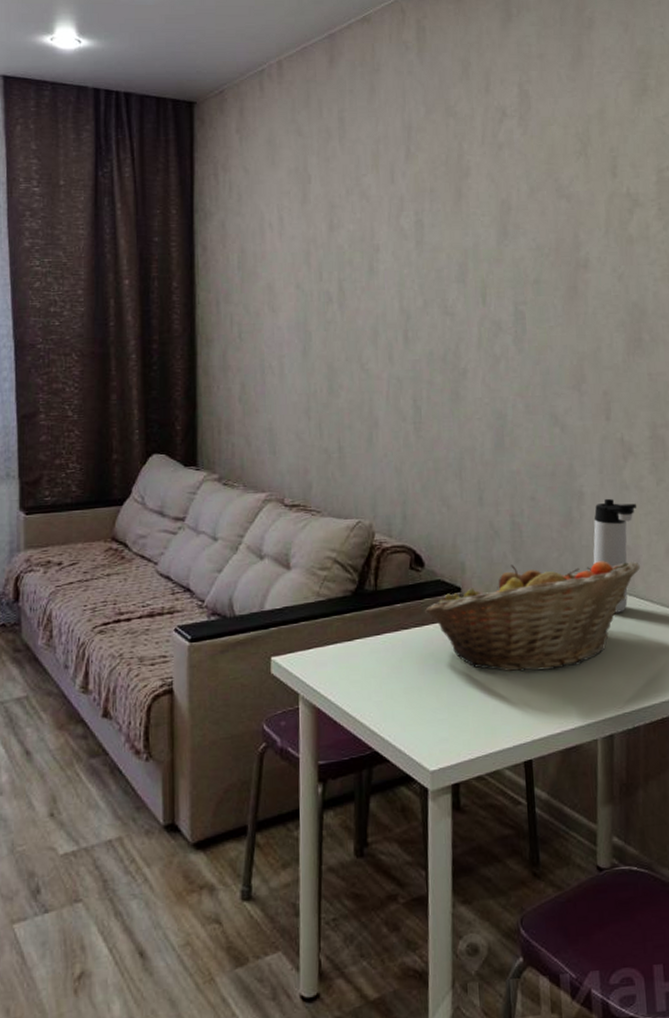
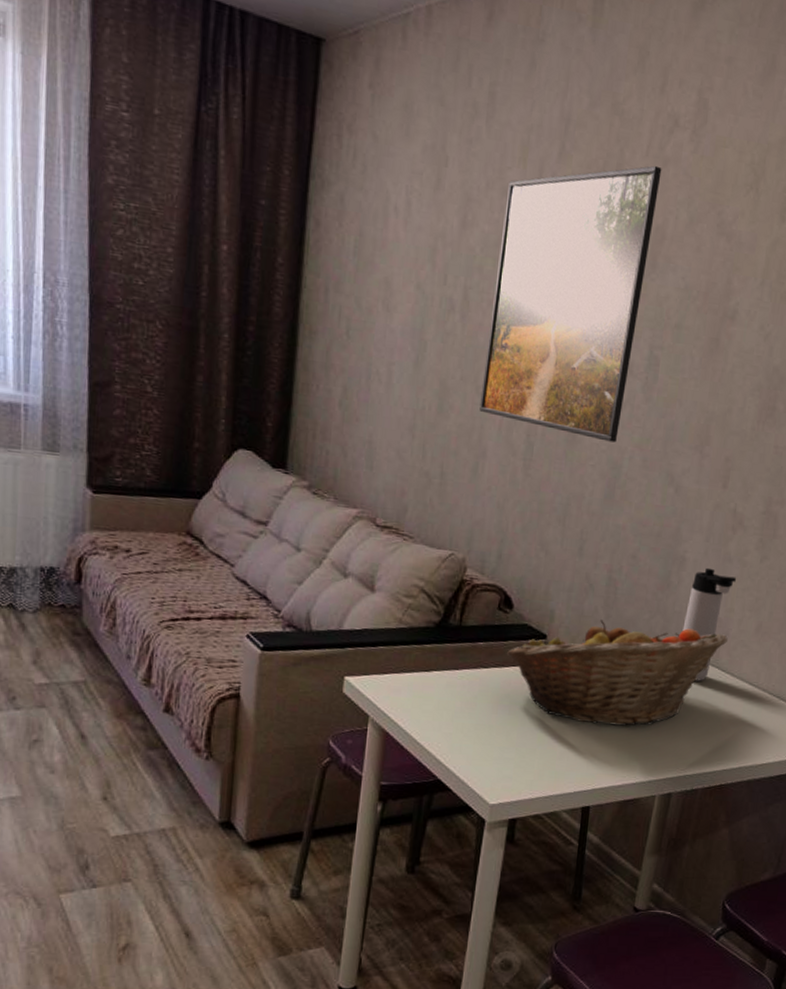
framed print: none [365,151,499,395] -> present [479,165,662,443]

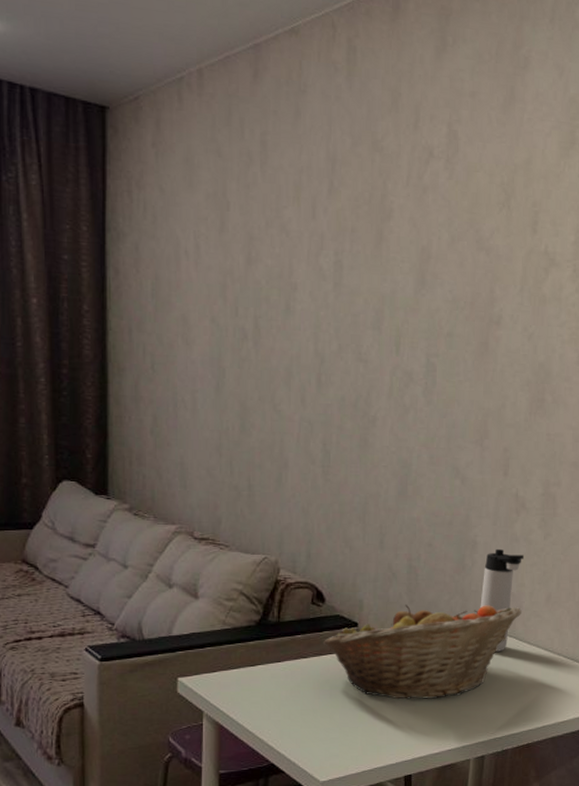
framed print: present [479,165,662,443] -> none [278,193,422,444]

